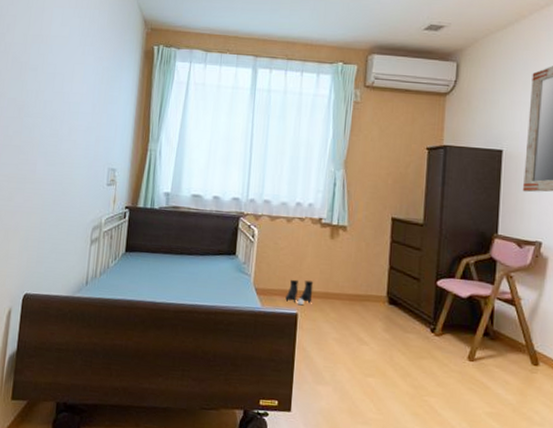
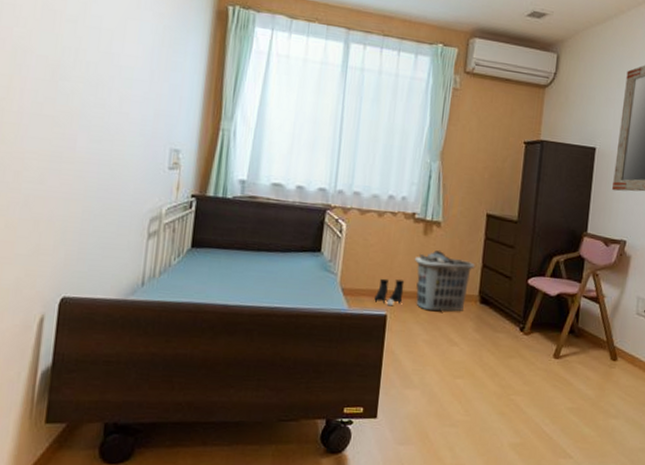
clothes hamper: none [322,253,383,312] -> present [414,250,476,312]

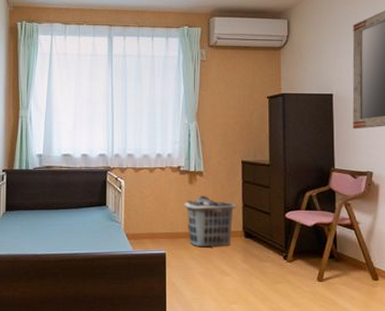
boots: present [374,278,405,306] -> none [154,223,178,246]

